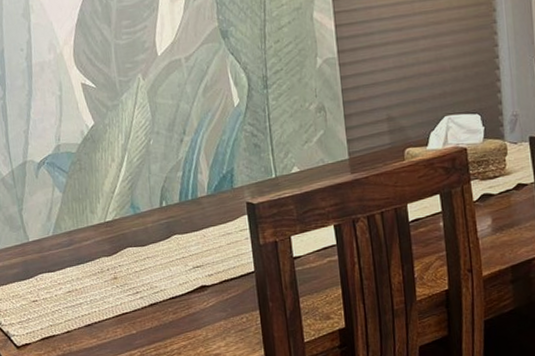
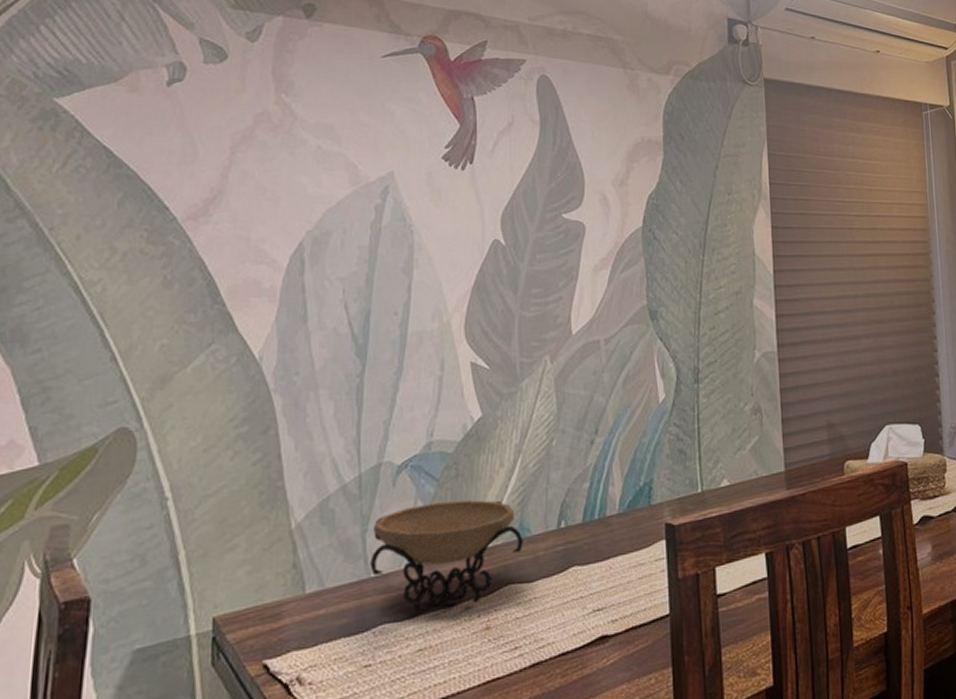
decorative bowl: none [27,186,136,267] -> present [370,500,524,614]

